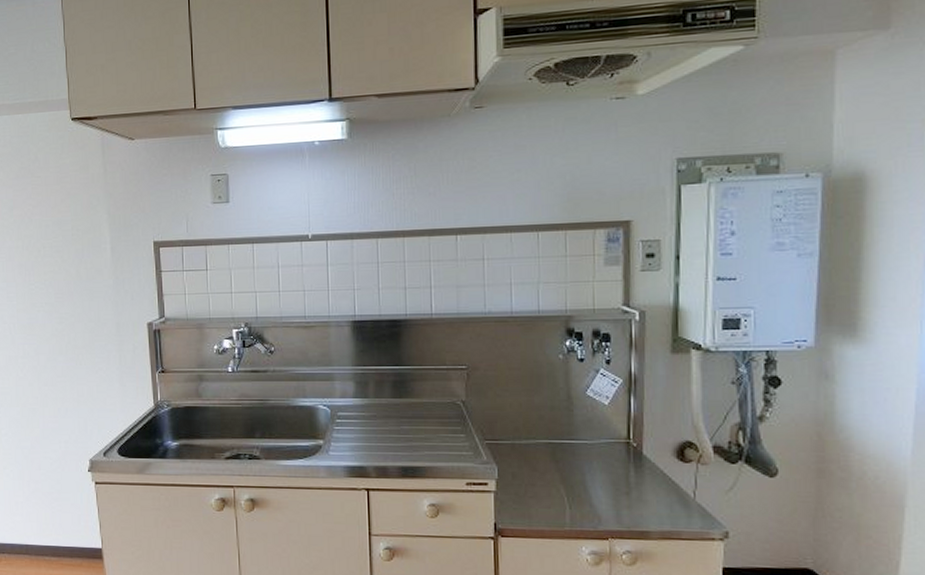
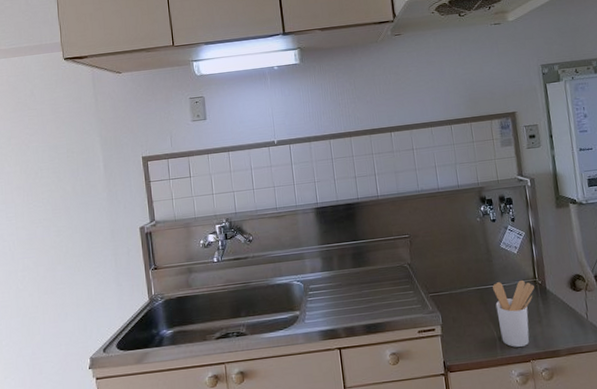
utensil holder: none [570,438,626,520] -> present [493,279,534,347]

